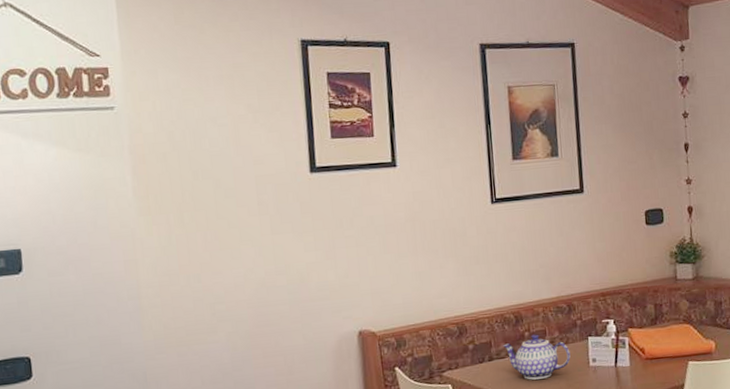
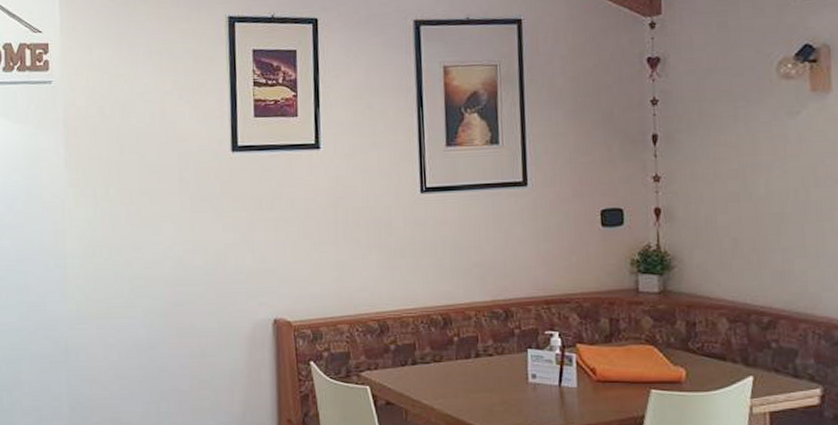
teapot: present [502,334,571,380] -> none [427,340,506,391]

